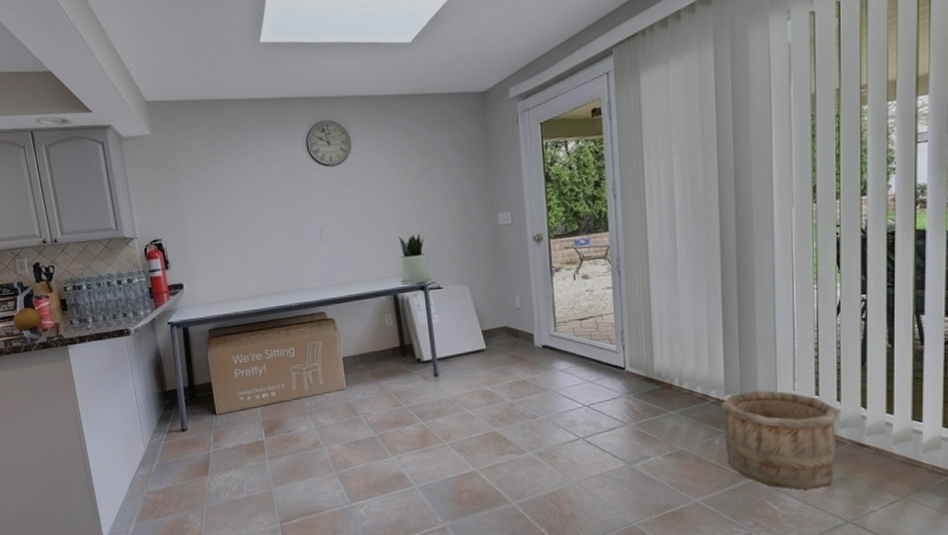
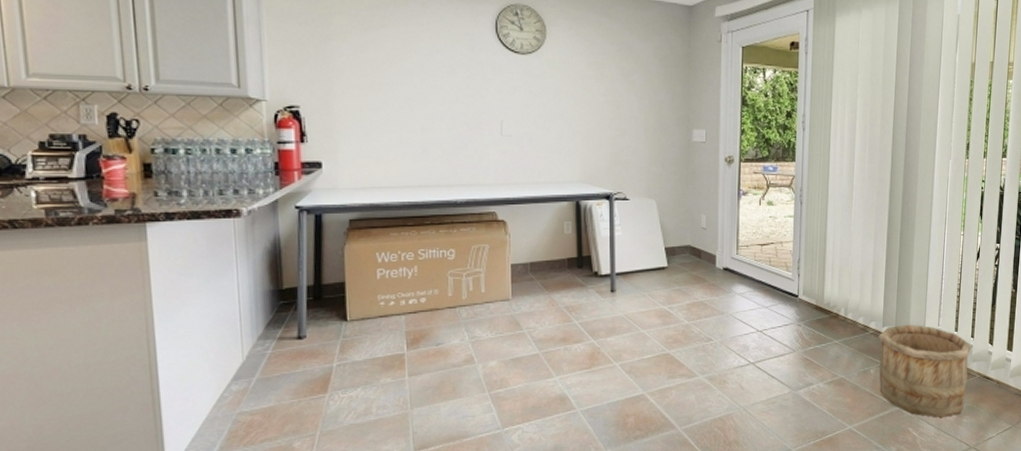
fruit: present [13,307,43,331] -> none [64,168,113,198]
planter: present [399,234,432,285] -> none [584,140,619,193]

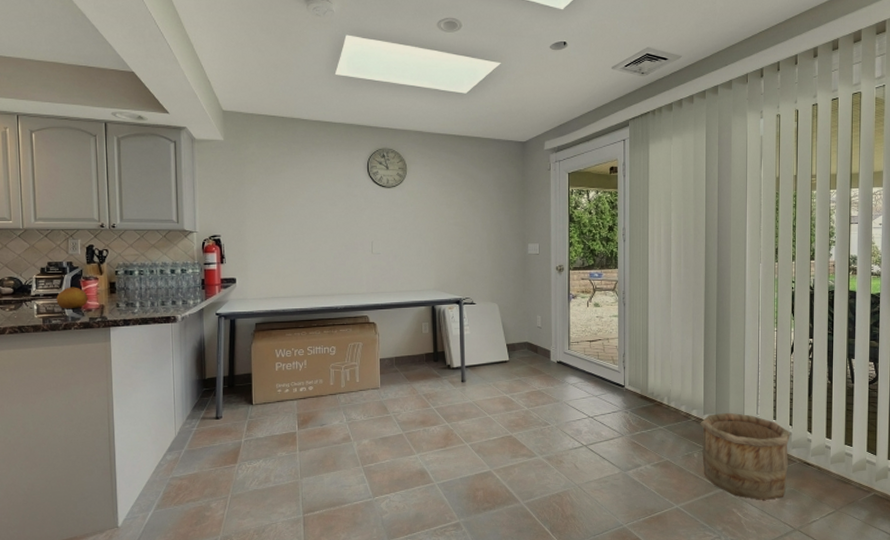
fruit: none [64,168,113,198] -> present [56,287,88,310]

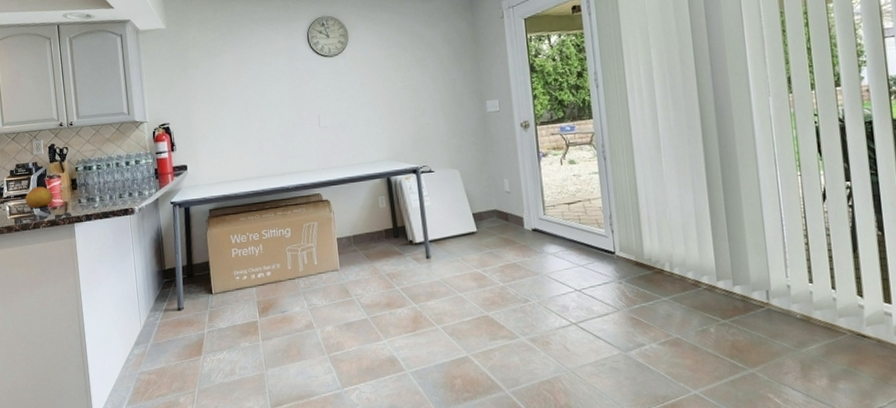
wooden bucket: present [700,412,790,500] -> none [714,277,837,383]

